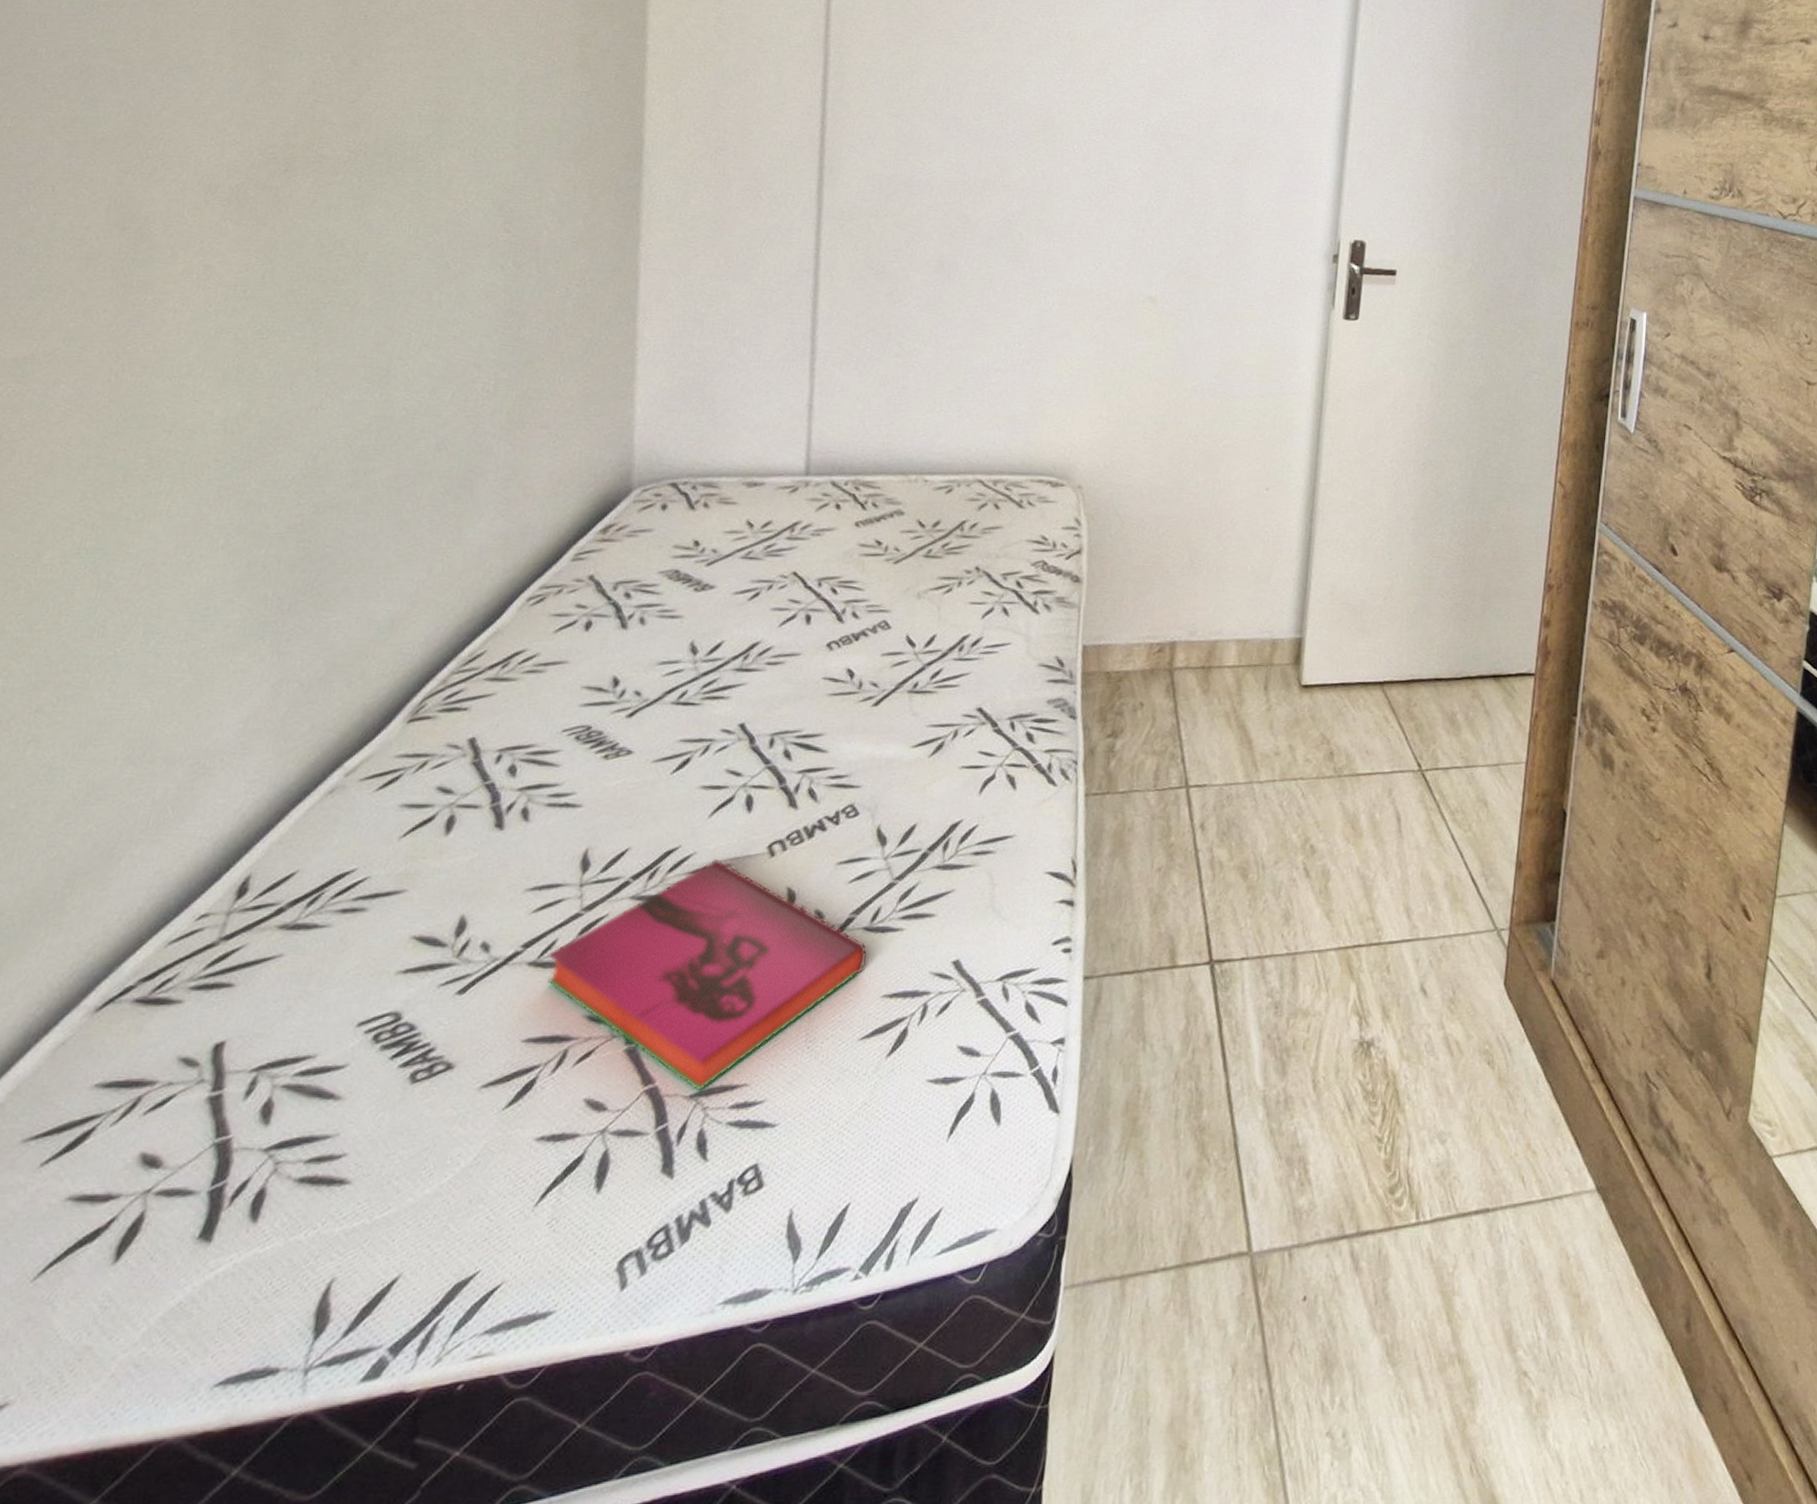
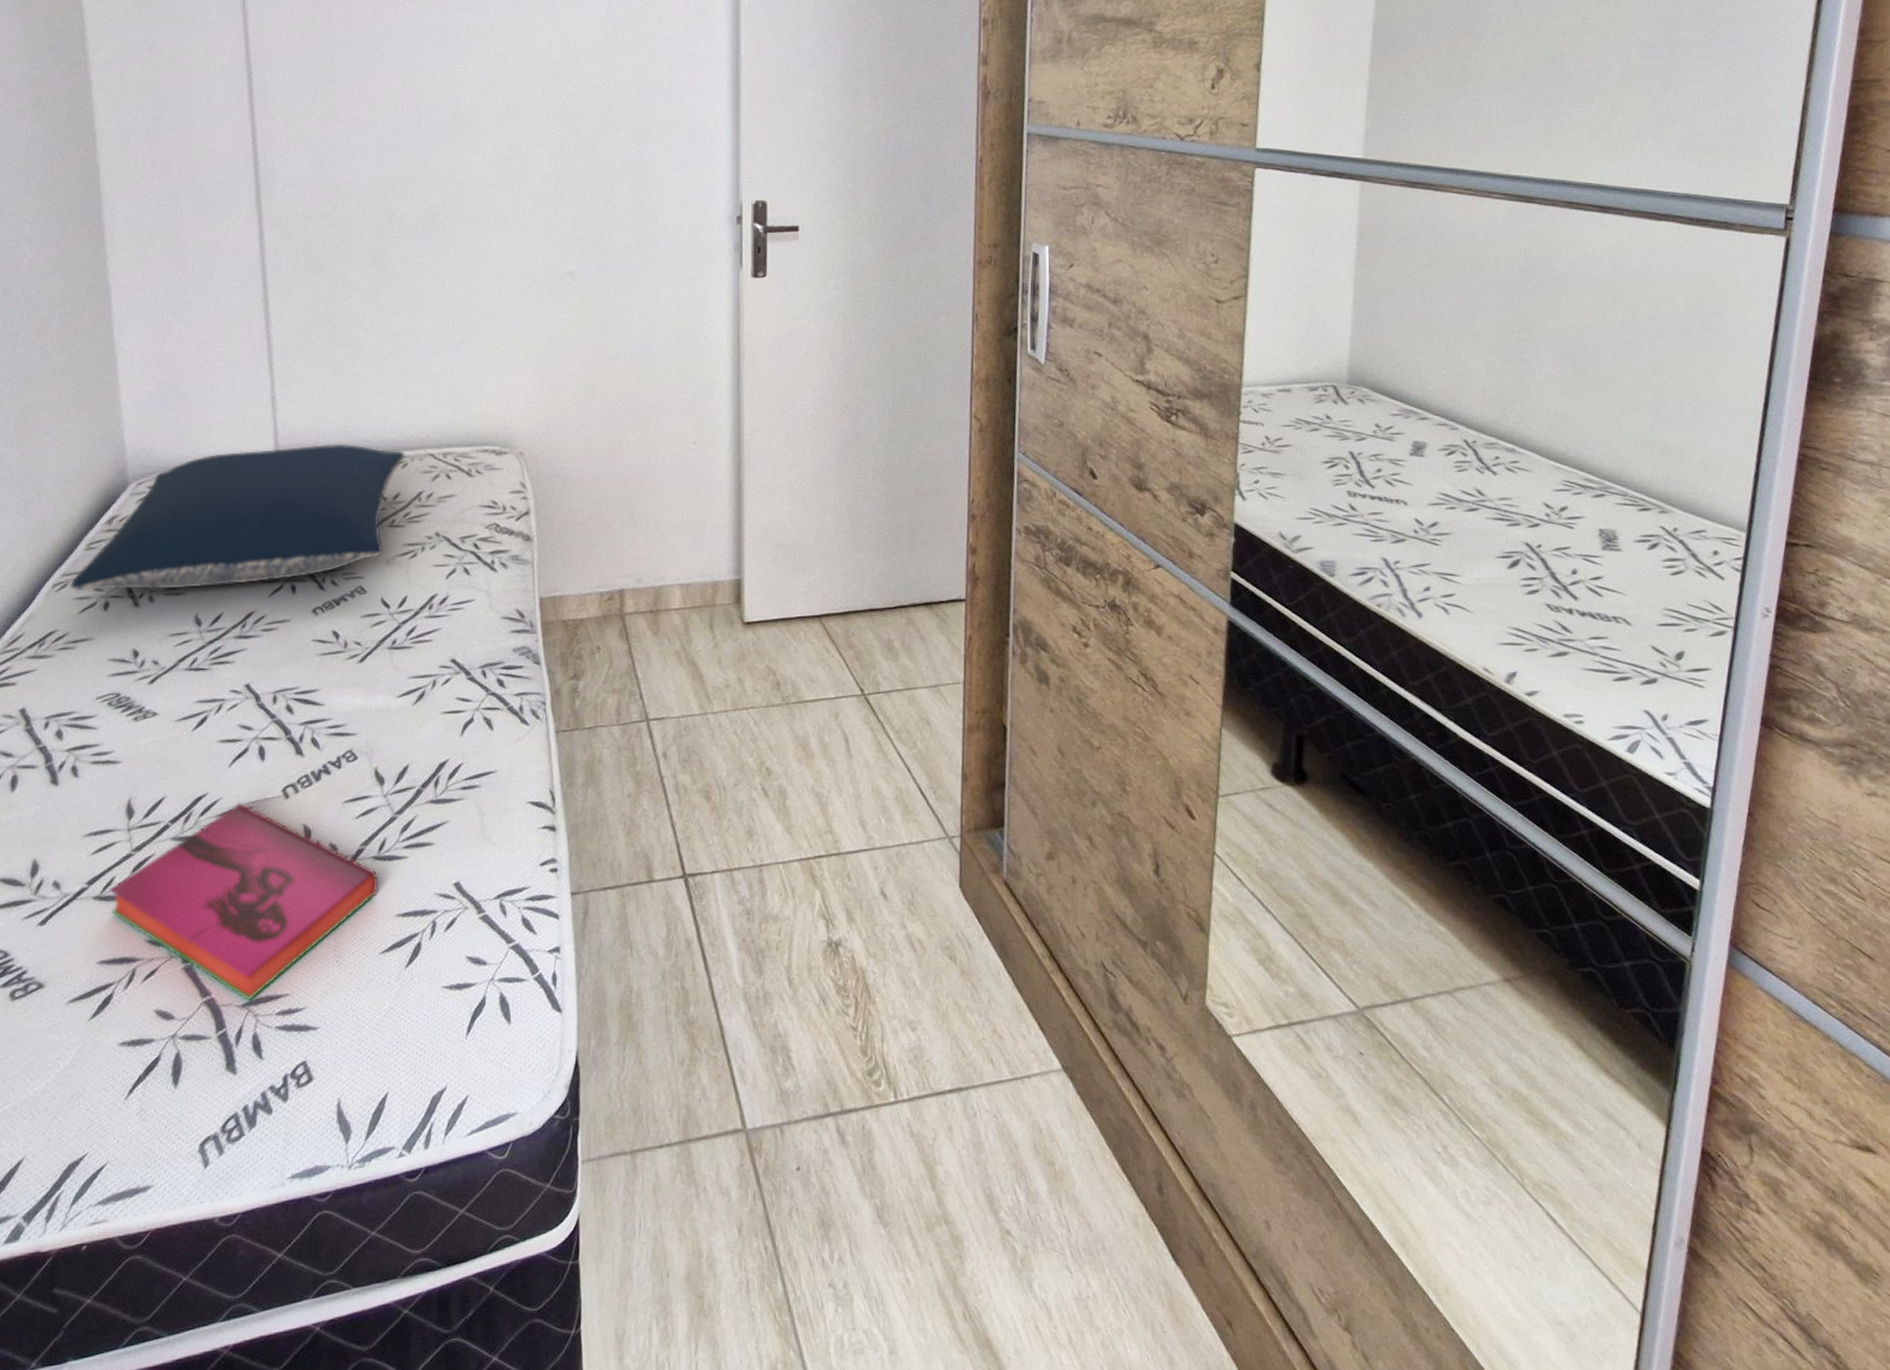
pillow: none [548,461,952,612] -> present [70,443,405,592]

